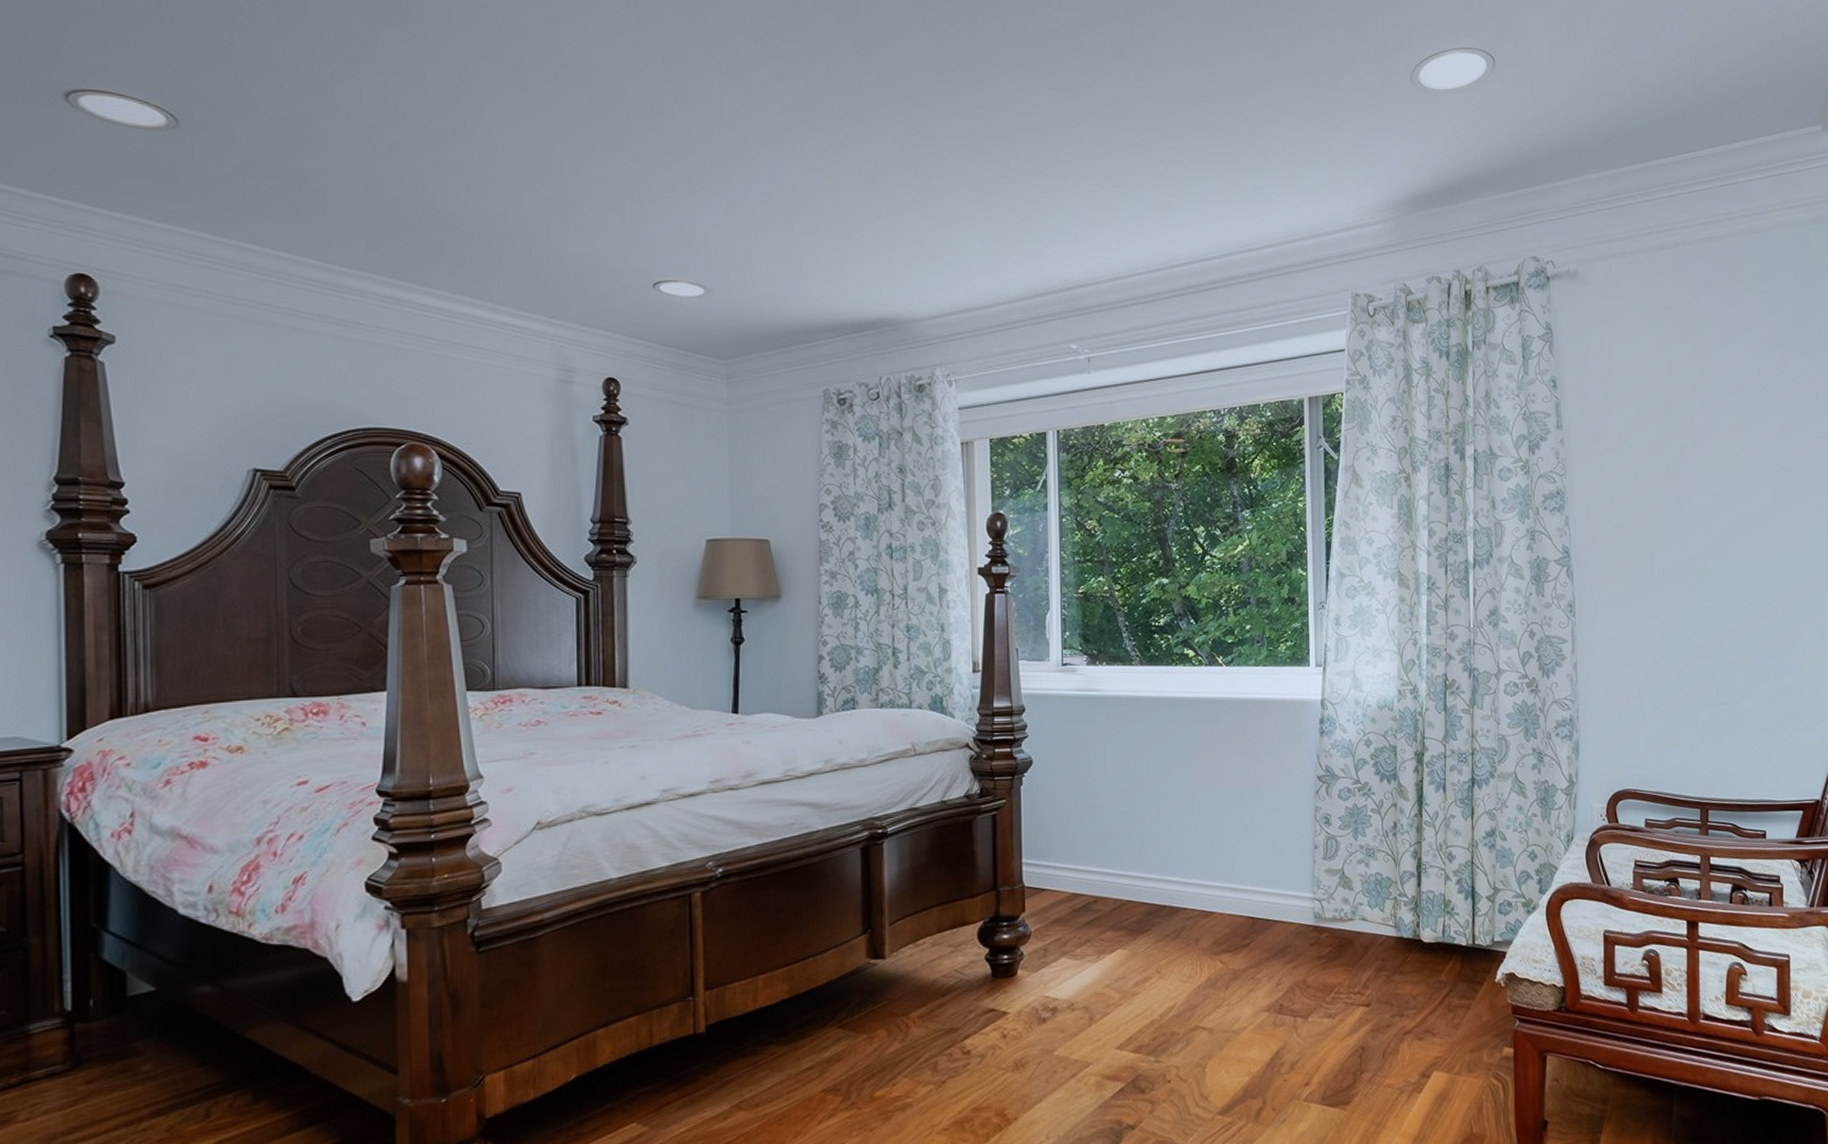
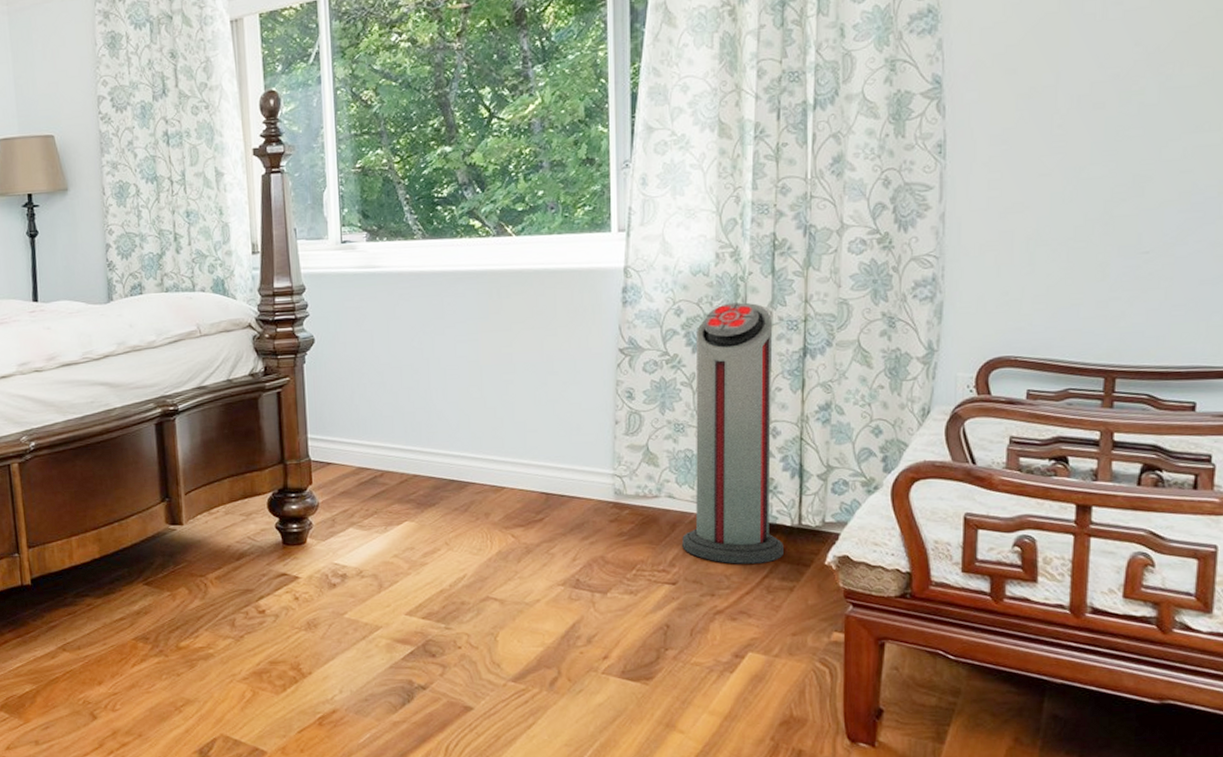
air purifier: none [1374,736,1461,984] -> present [682,302,784,564]

